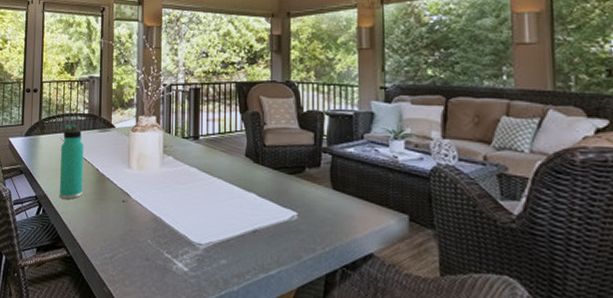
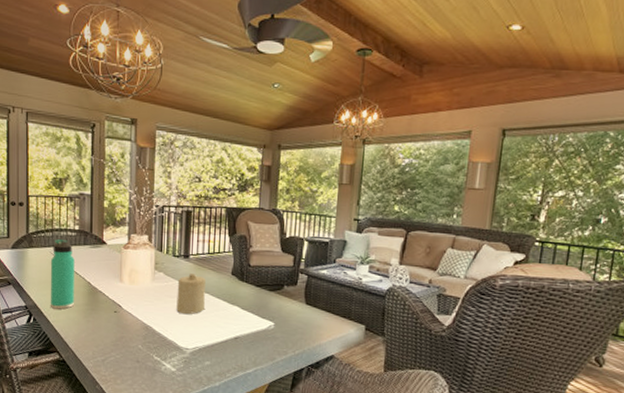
candle: none [187,156,219,203] -> present [176,273,206,314]

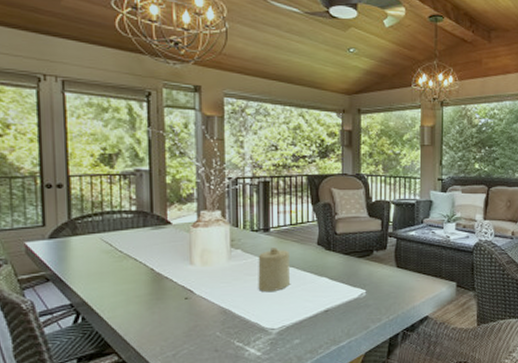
thermos bottle: present [50,238,75,310] -> none [101,222,134,304]

